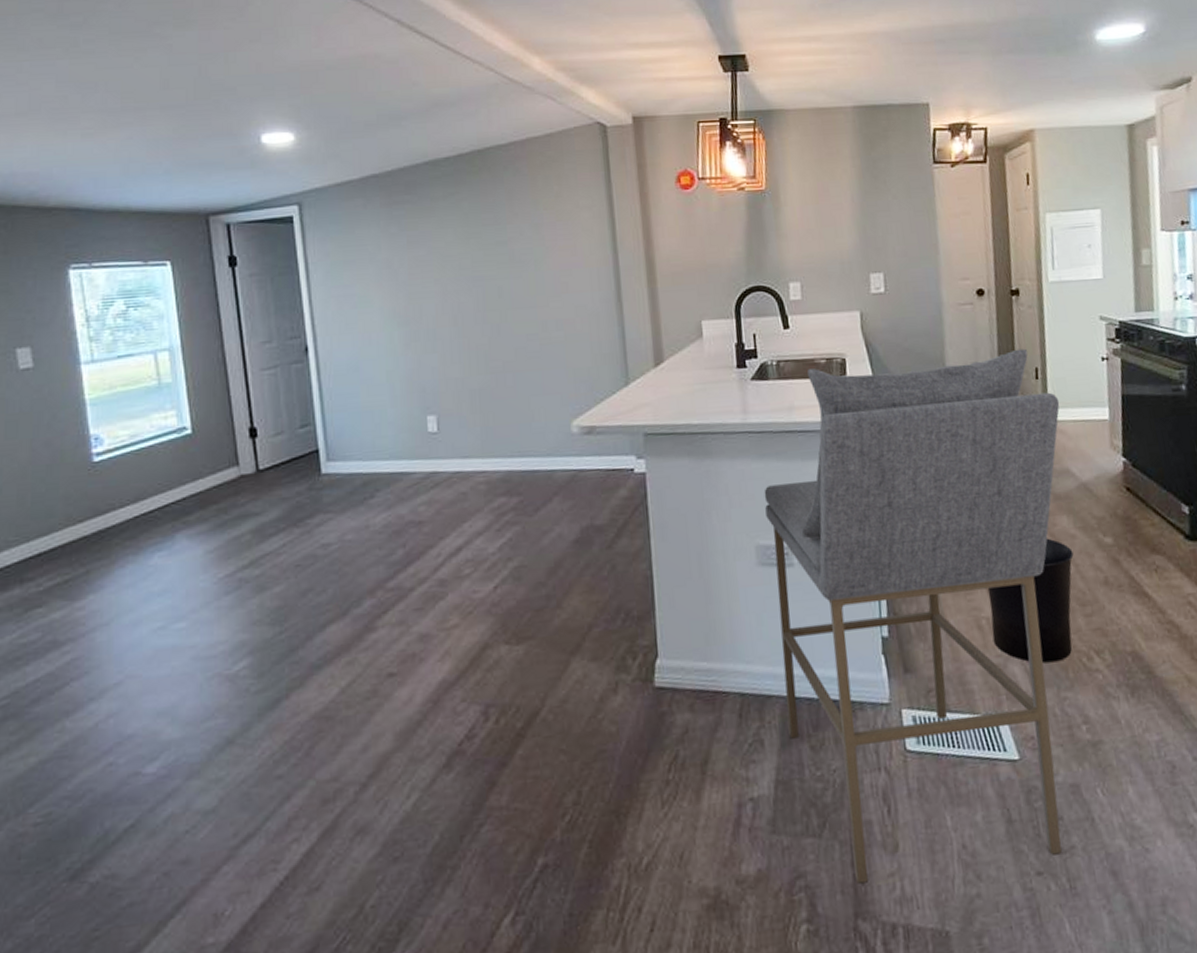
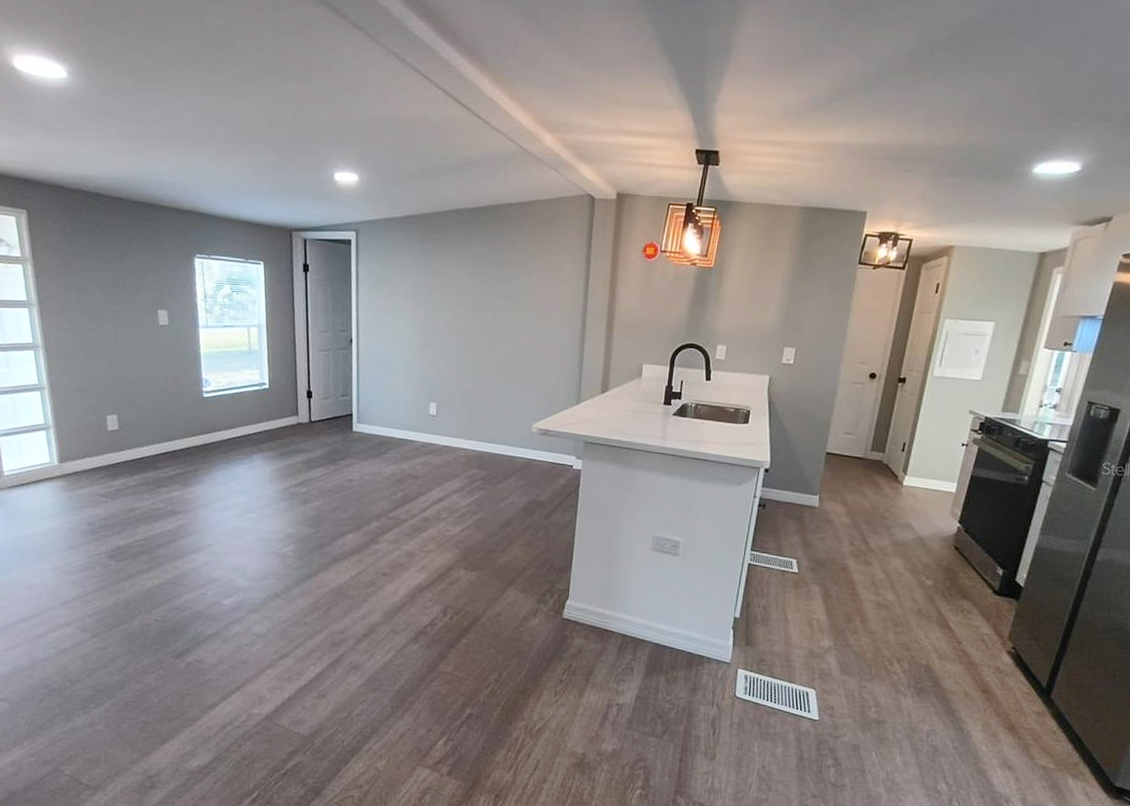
bar stool: present [764,348,1062,884] -> none [652,414,917,788]
waste bin: present [987,538,1074,663] -> none [818,572,898,661]

